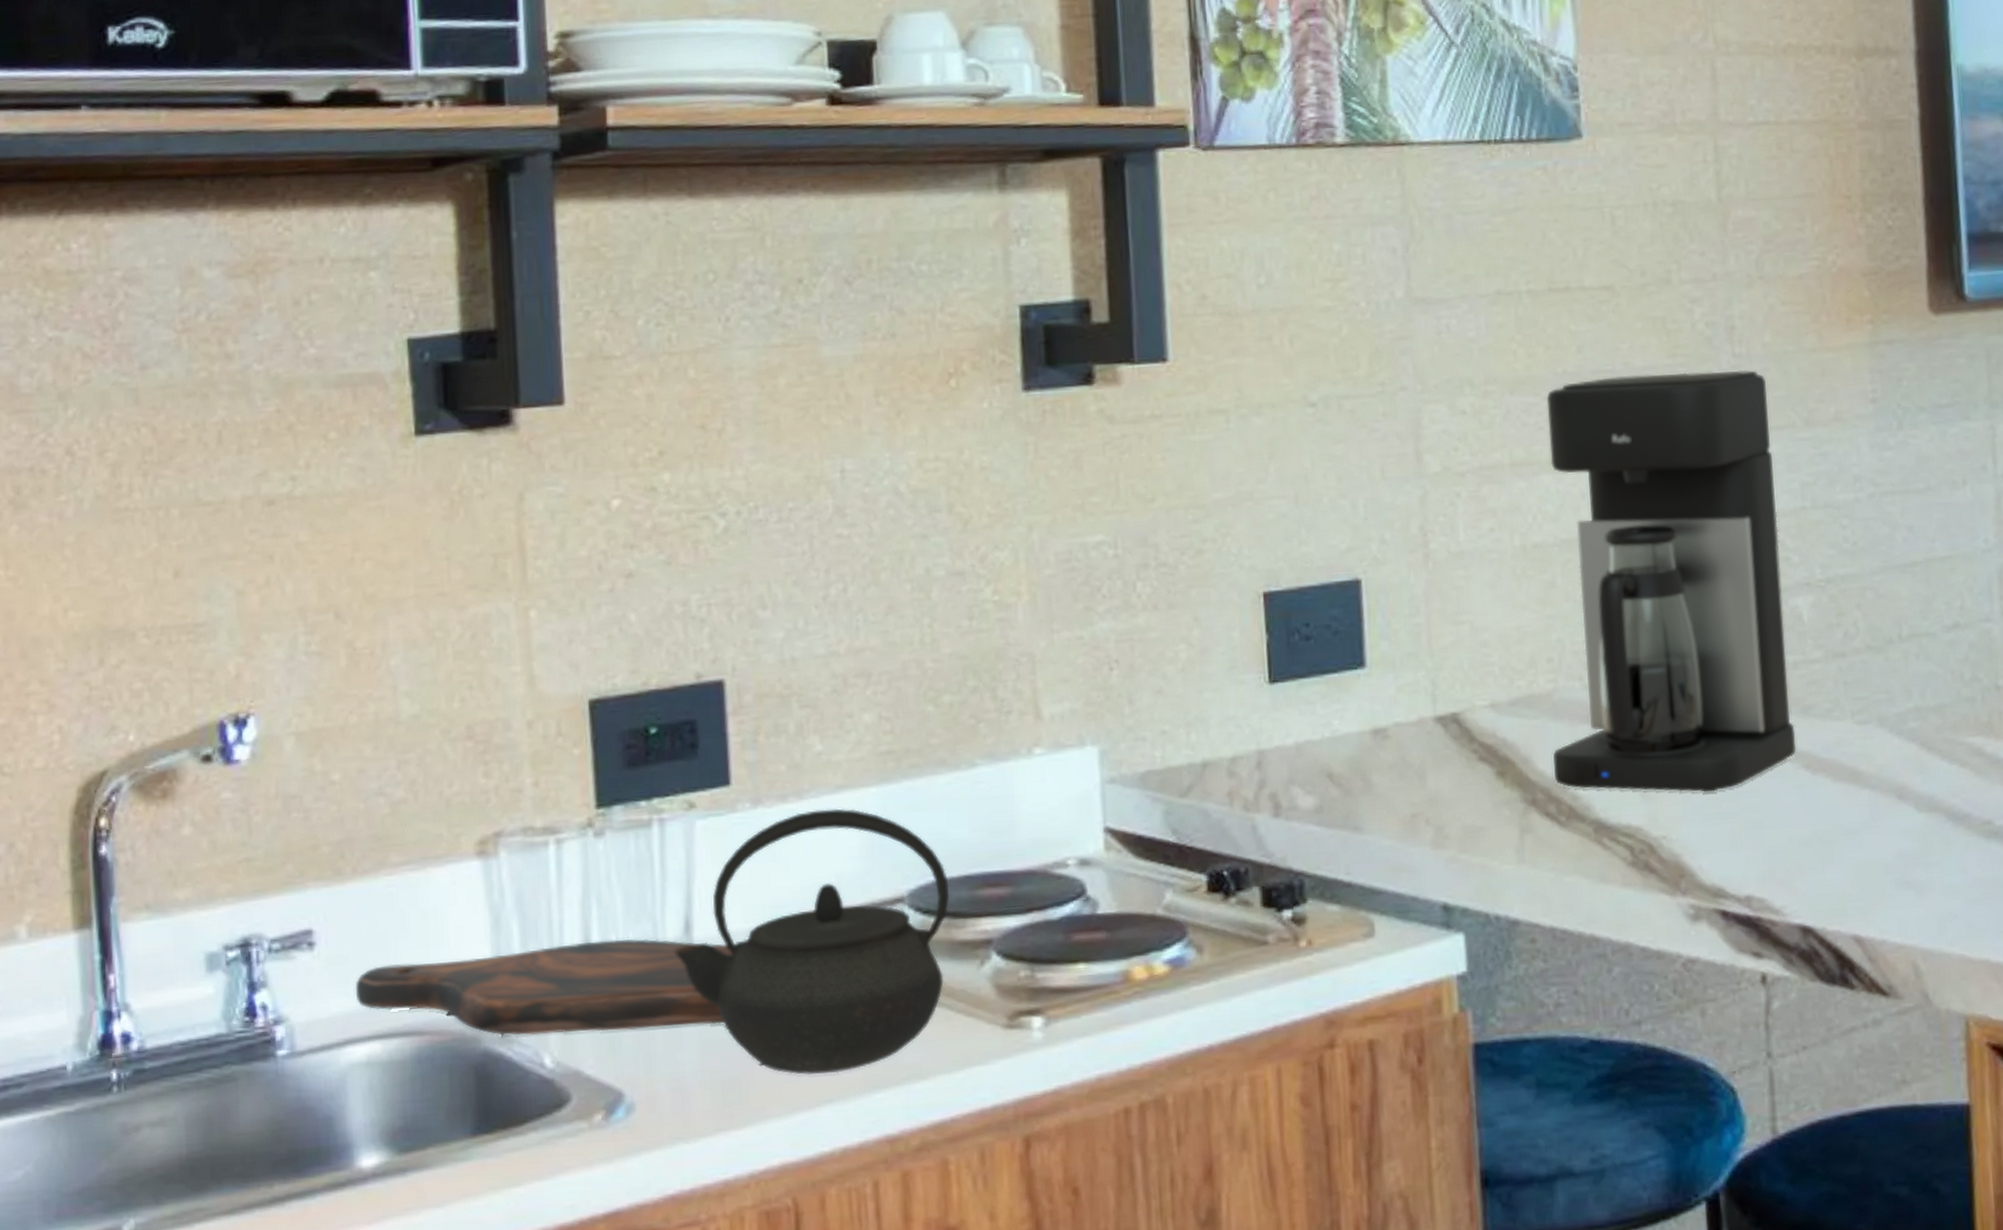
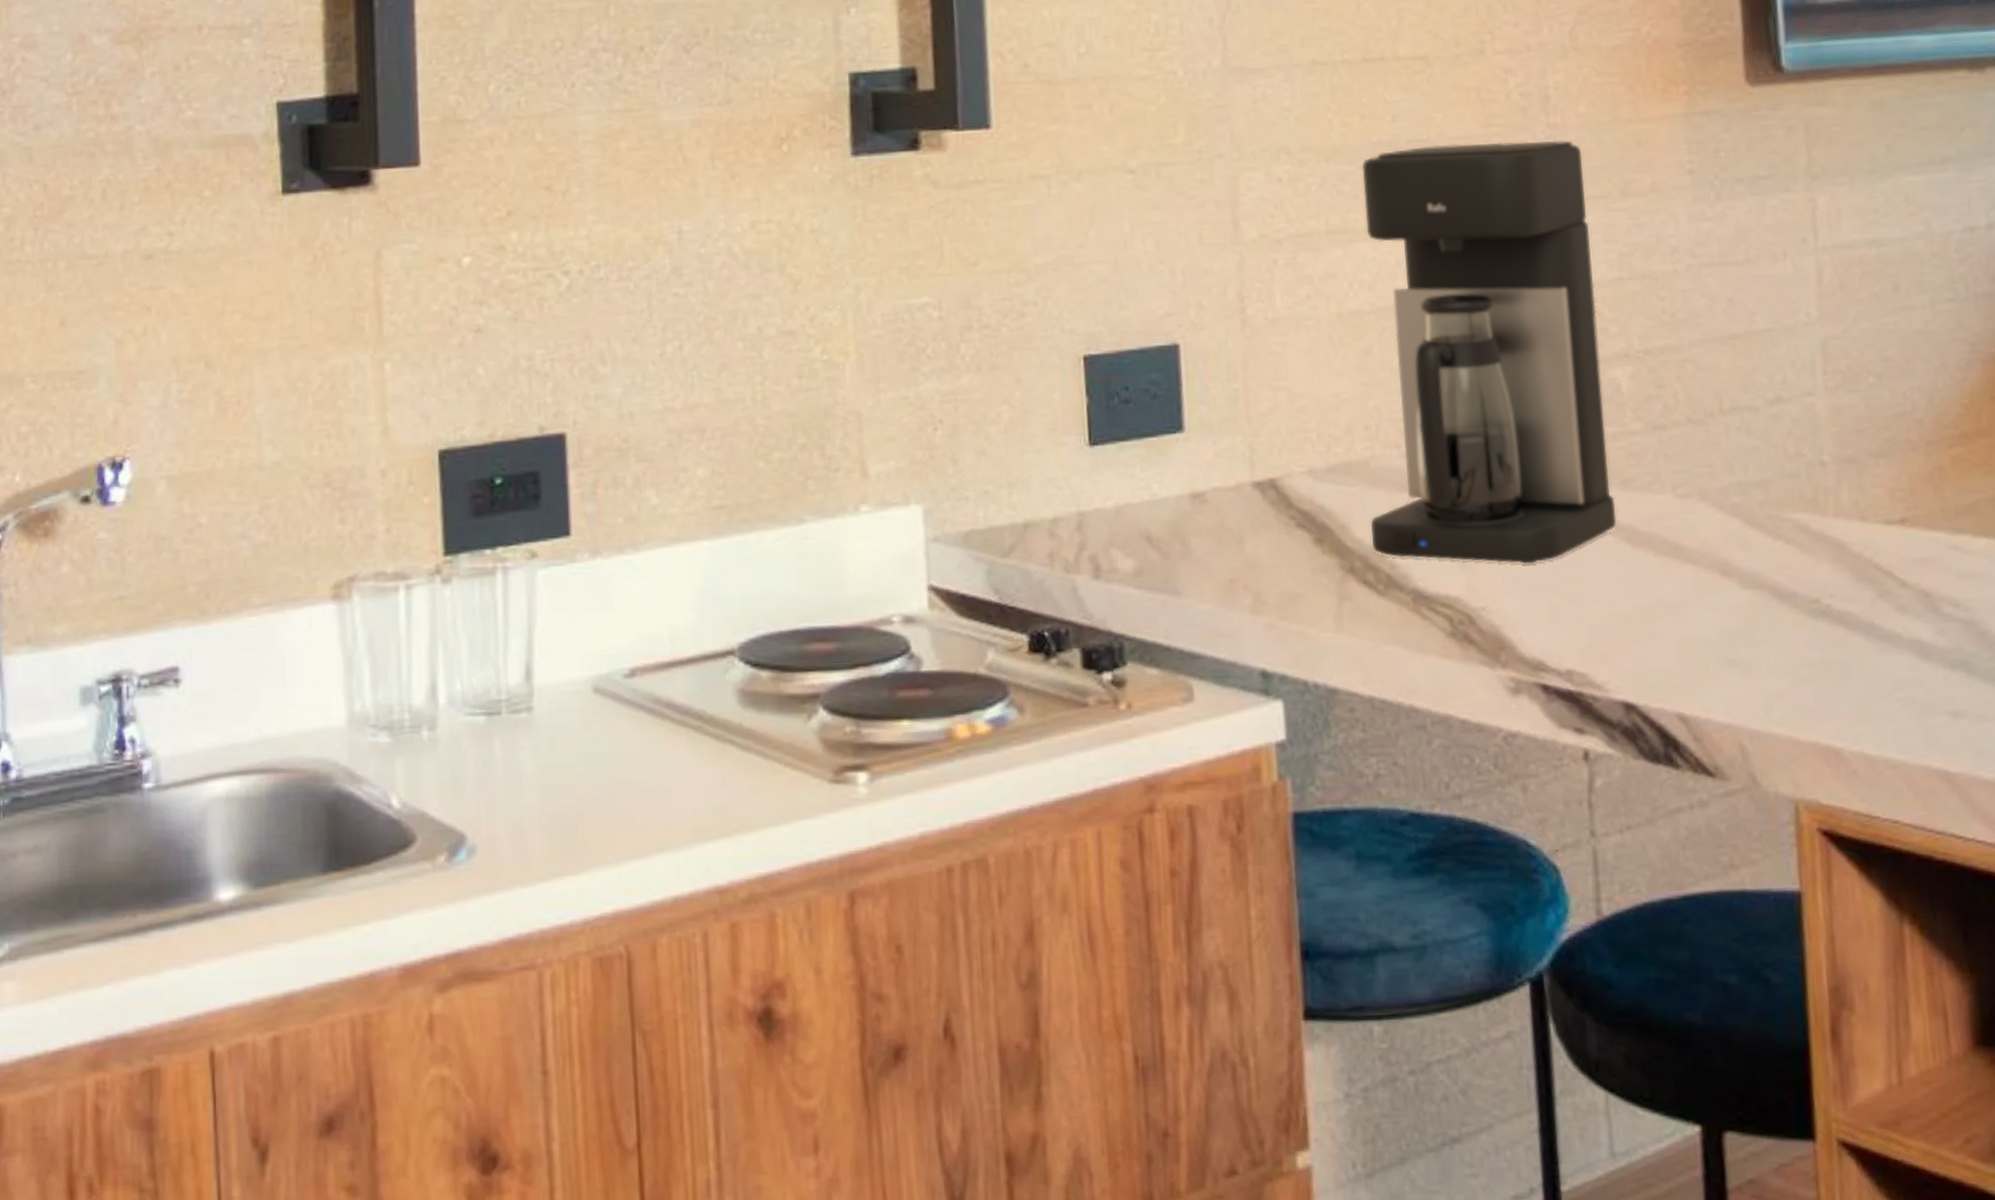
cutting board: present [355,938,733,1036] -> none [216,683,571,776]
kettle: present [674,808,950,1076] -> none [516,560,779,824]

